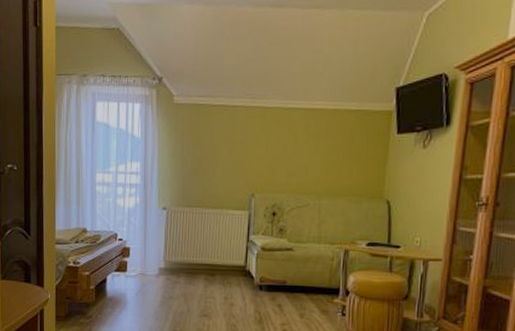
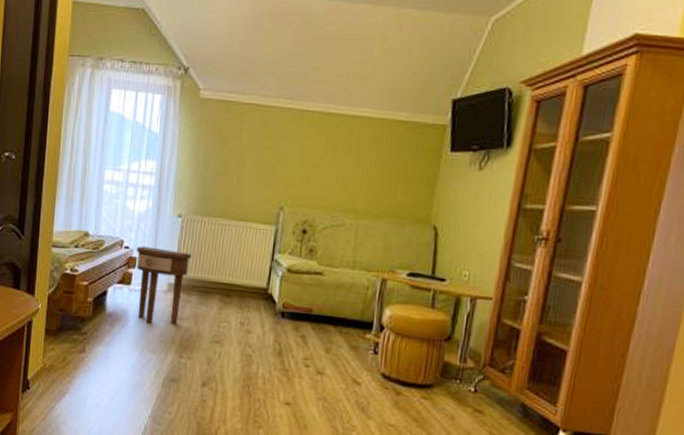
side table: none [128,237,178,304] -> present [136,246,192,325]

